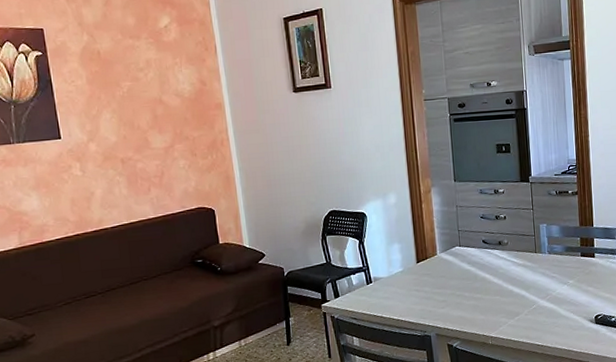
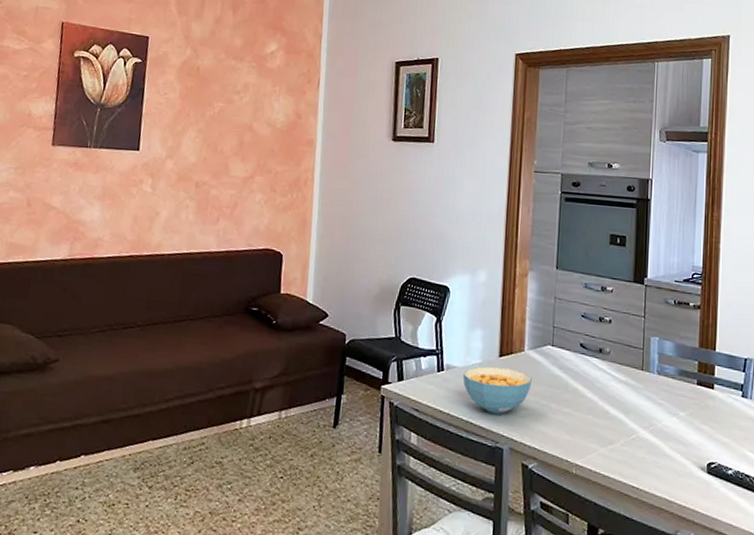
cereal bowl: none [388,271,447,310] -> present [463,366,532,414]

